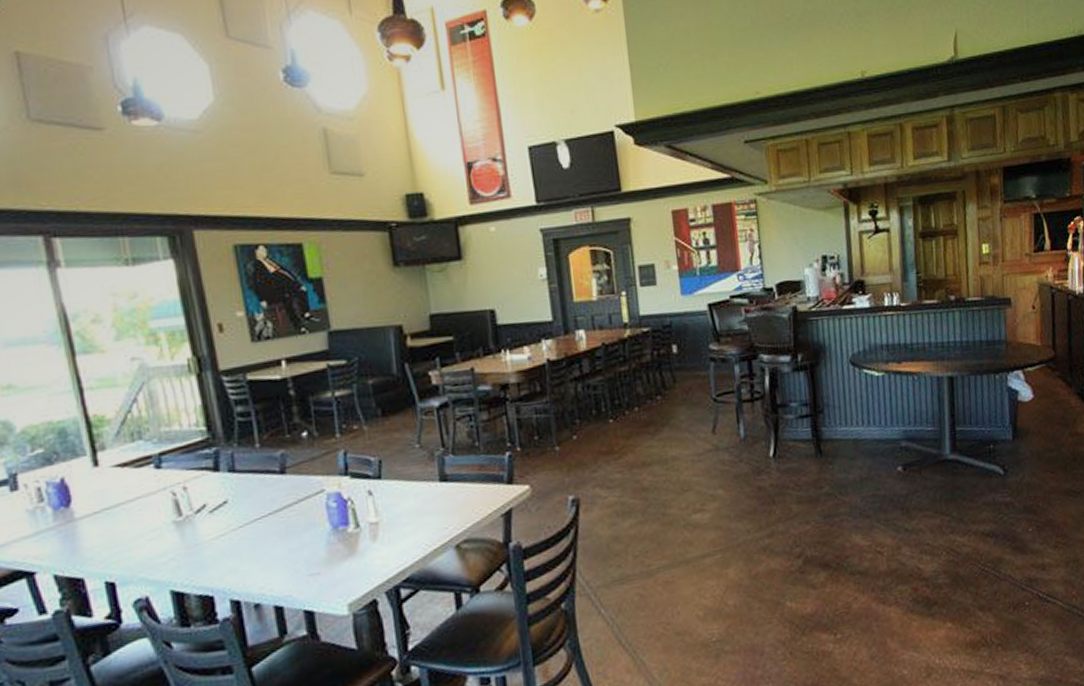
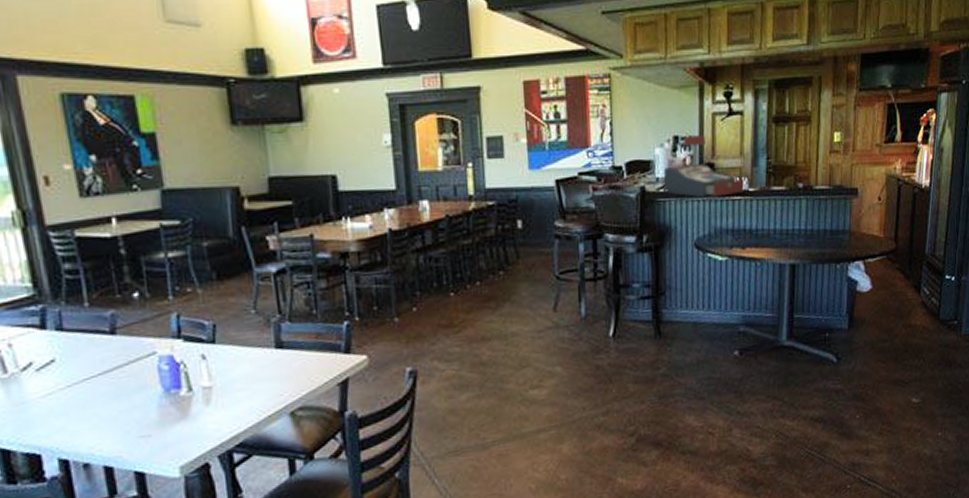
cash register: none [814,253,896,315] -> present [663,135,744,198]

